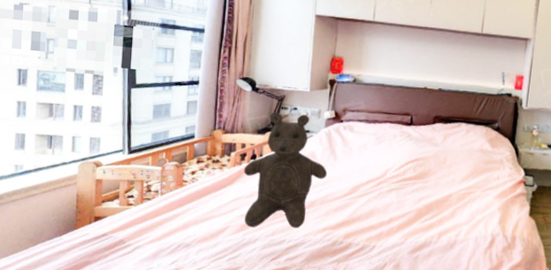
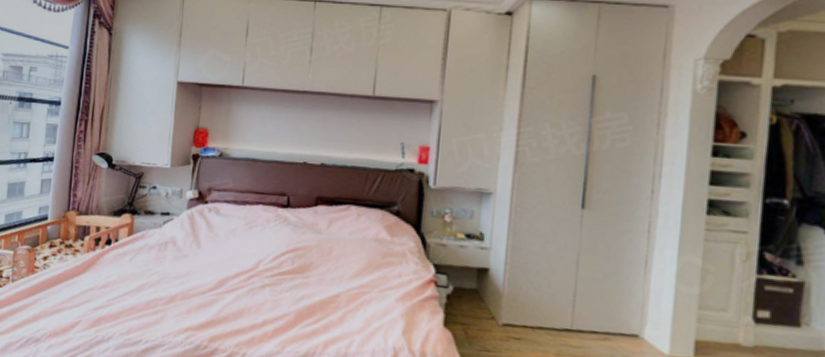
teddy bear: present [243,112,328,228] -> none [97,191,190,327]

